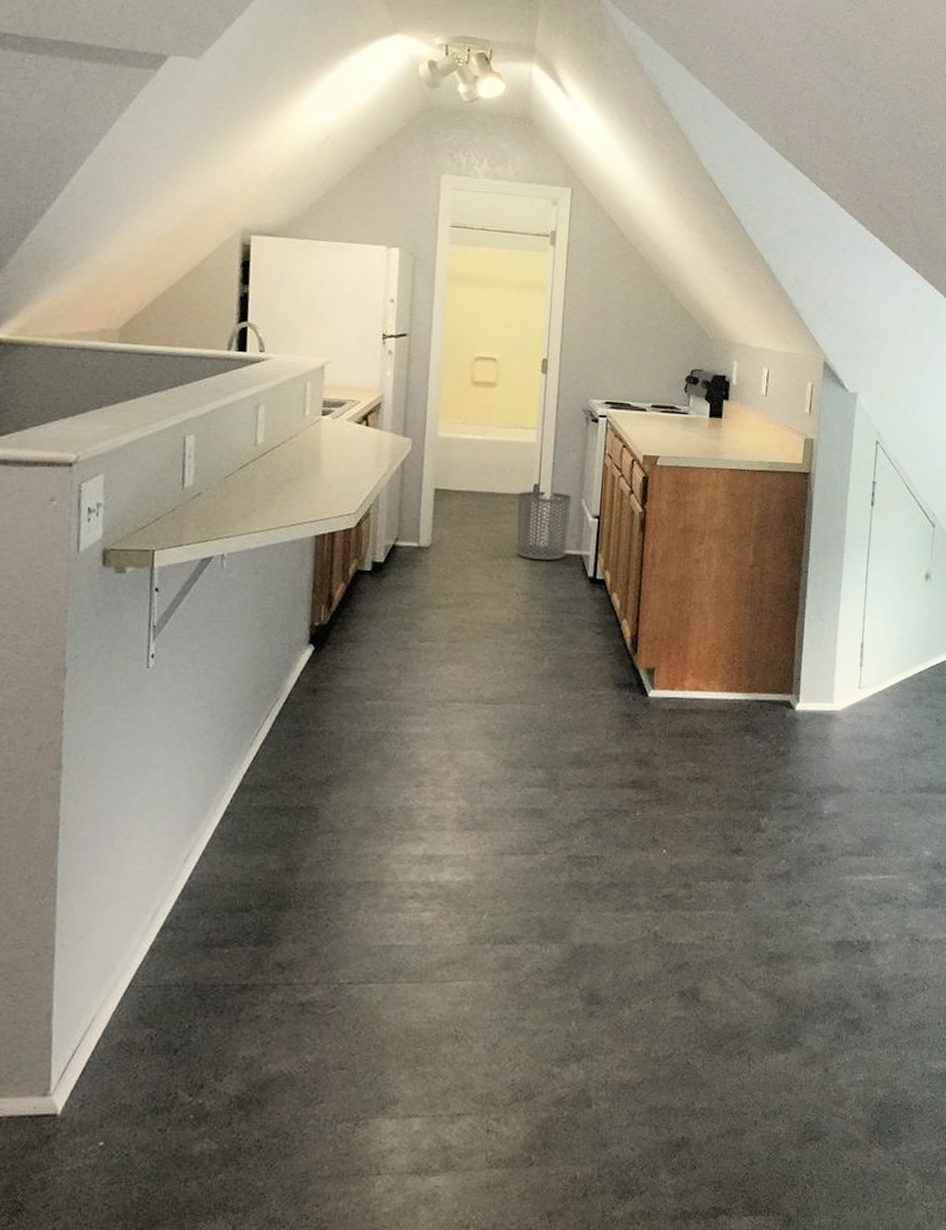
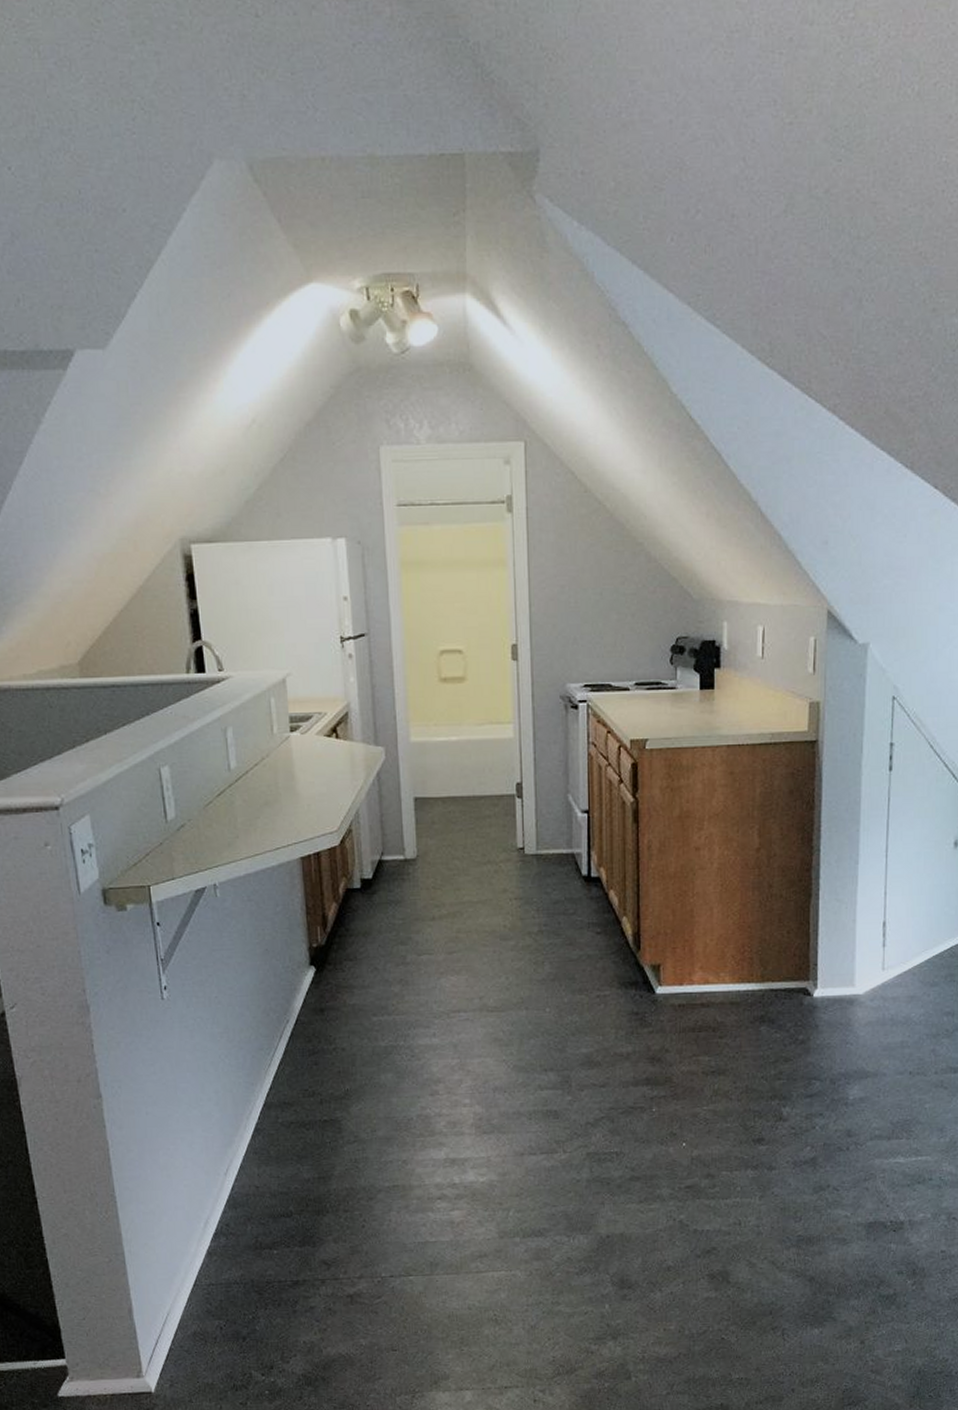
waste bin: present [516,490,572,561] -> none [501,789,558,863]

